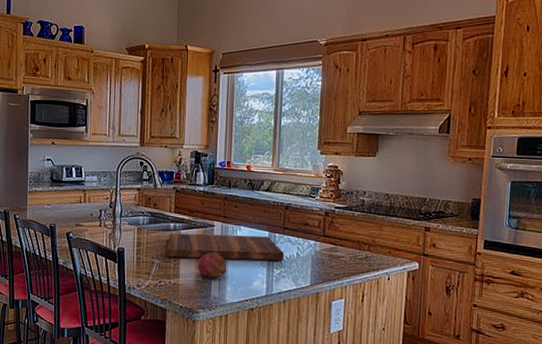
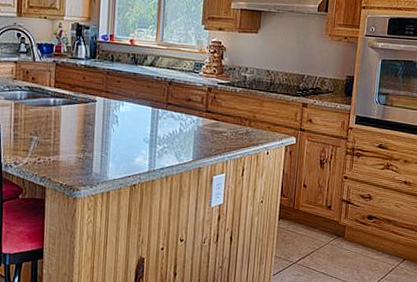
cutting board: present [166,233,284,261] -> none [46,109,167,137]
fruit: present [197,252,227,279] -> none [78,128,110,155]

